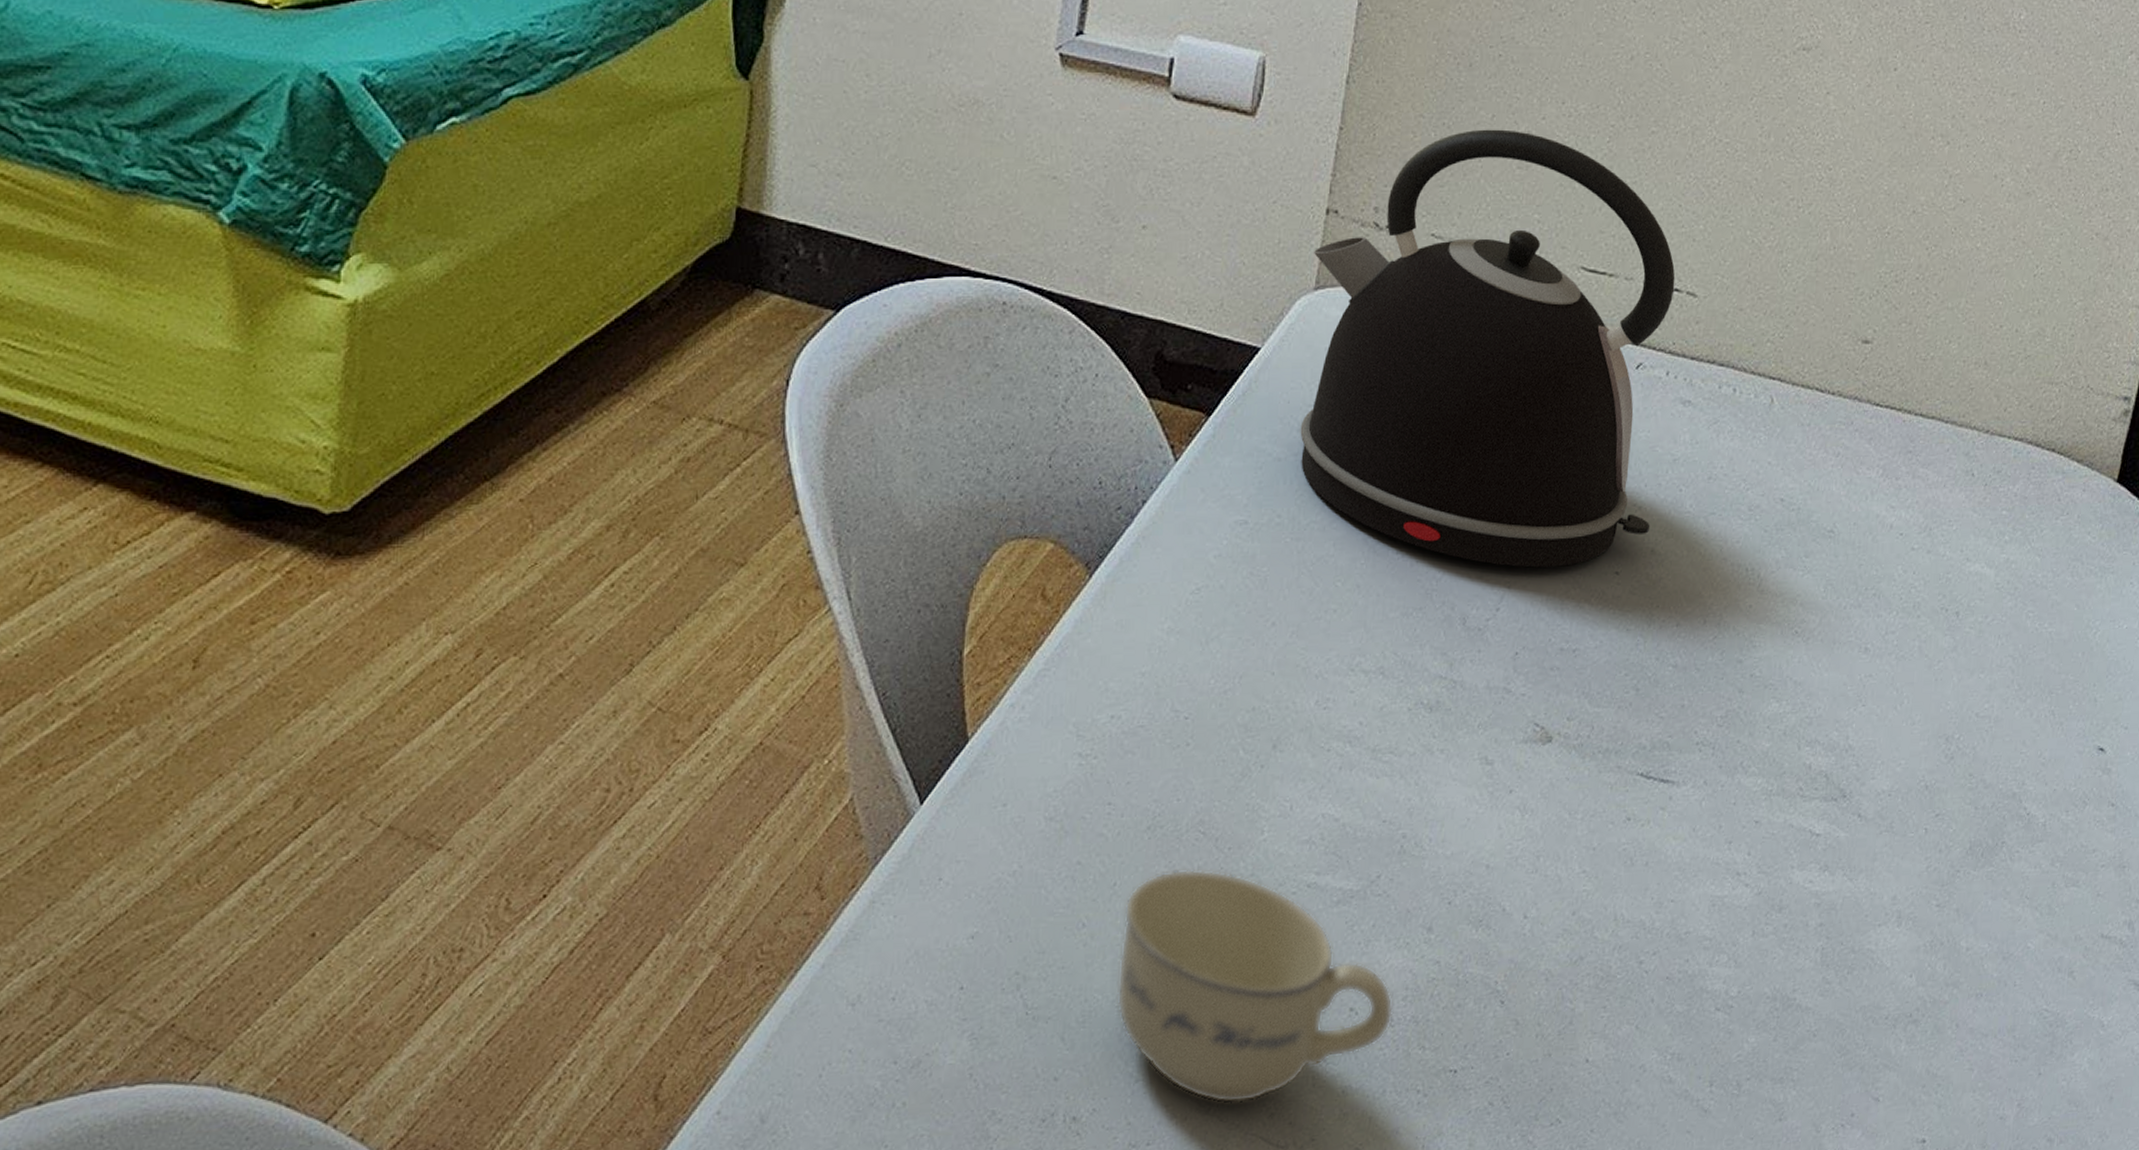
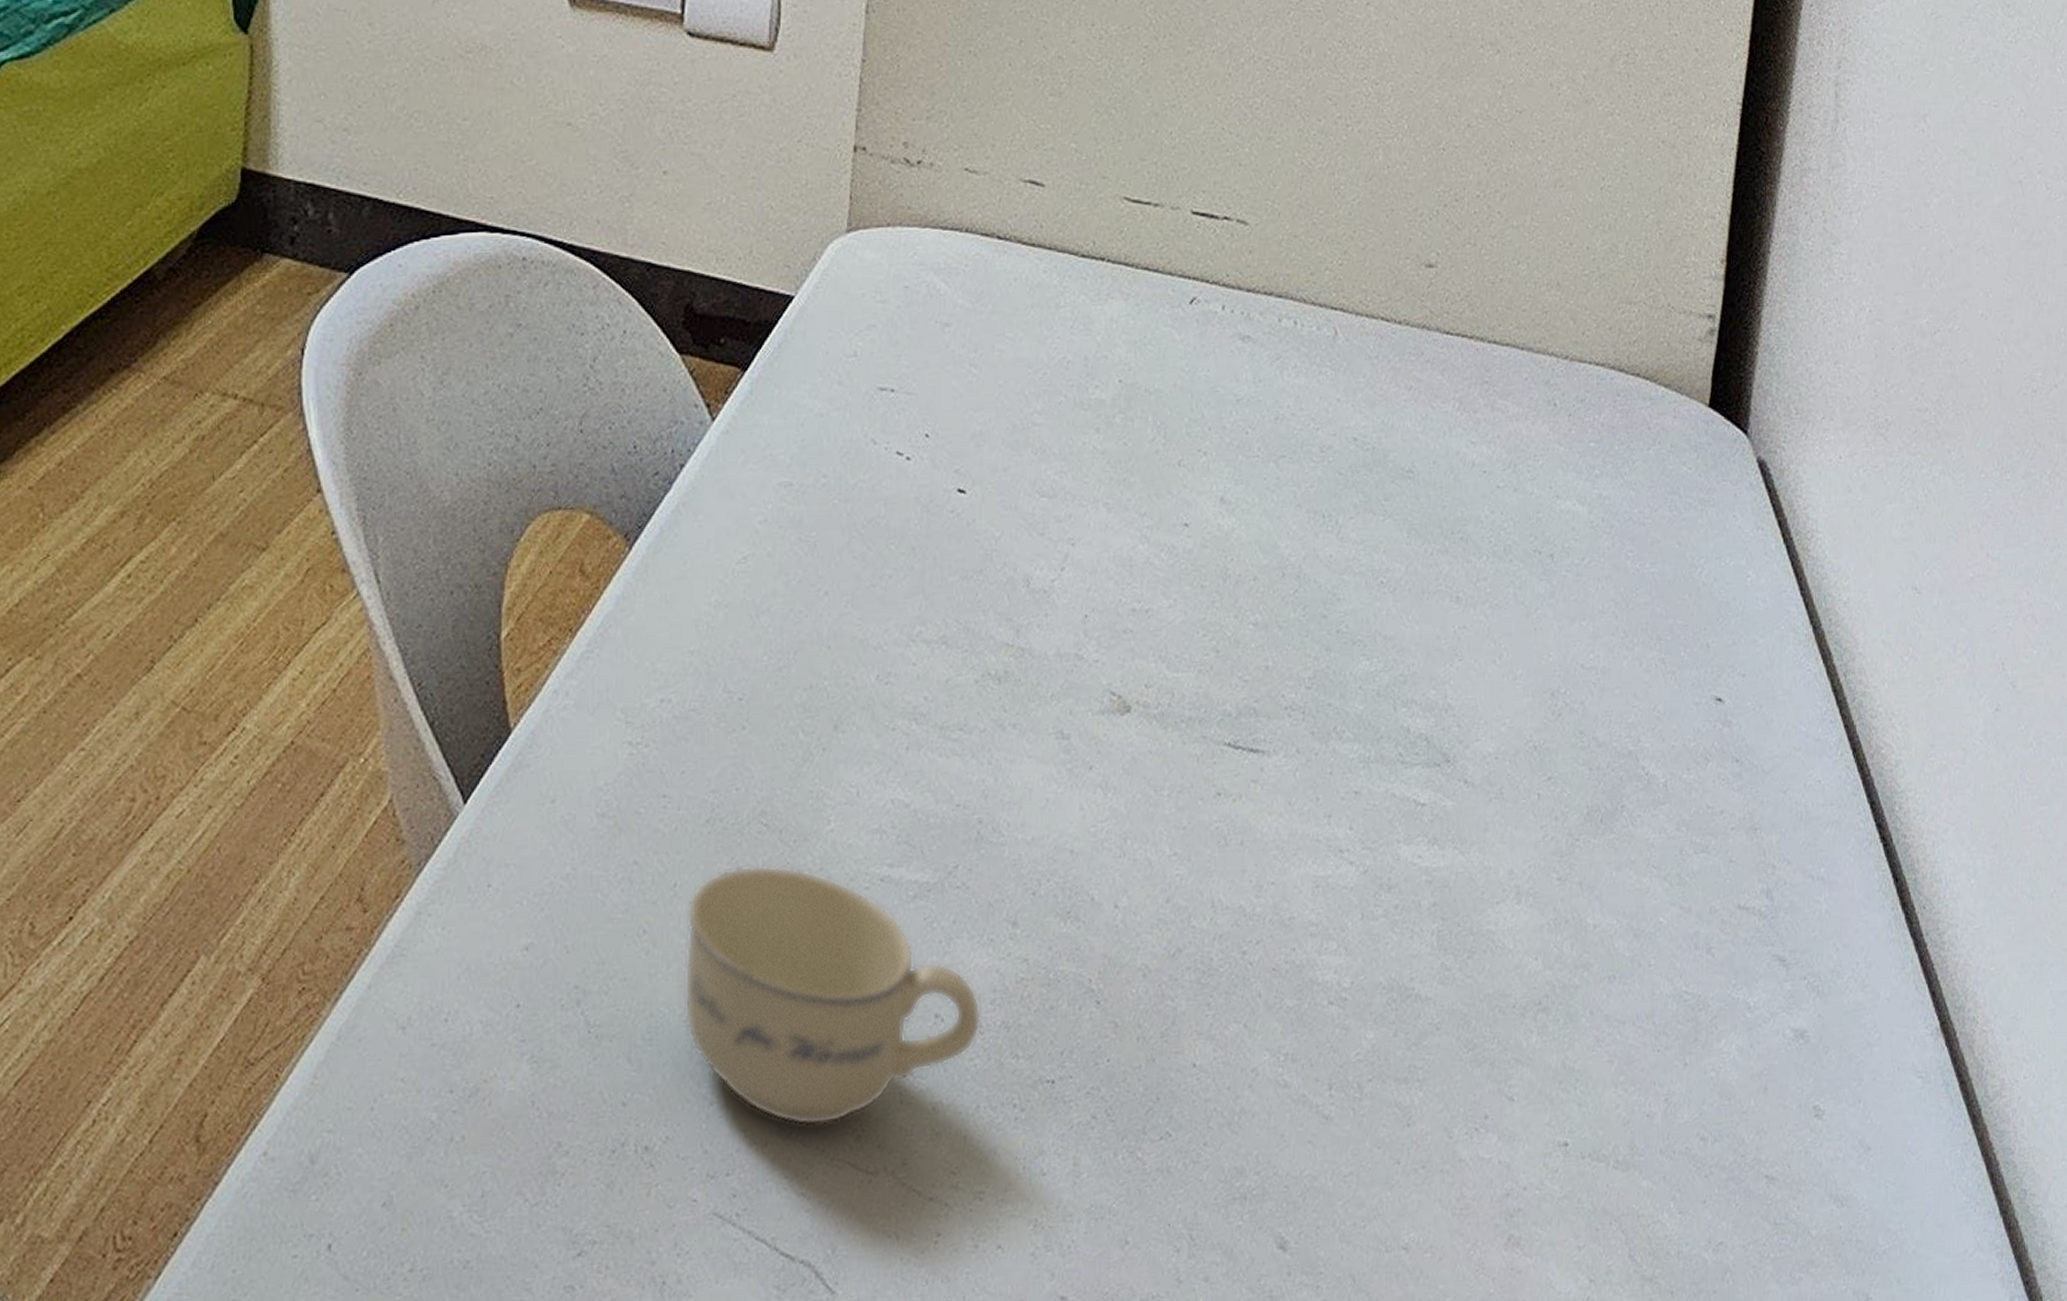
kettle: present [1300,129,1675,568] -> none [841,55,1224,522]

